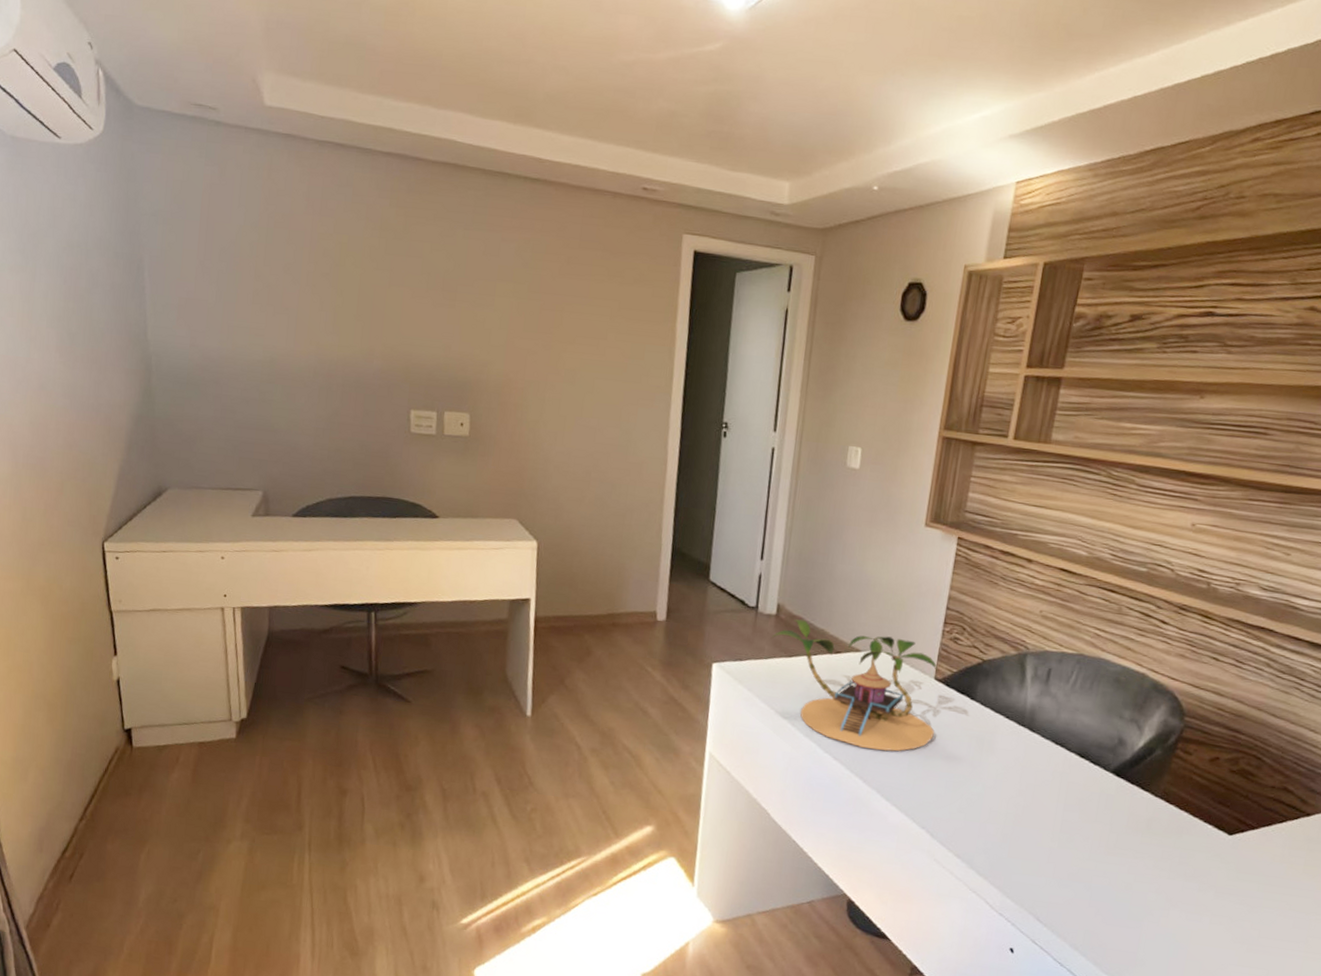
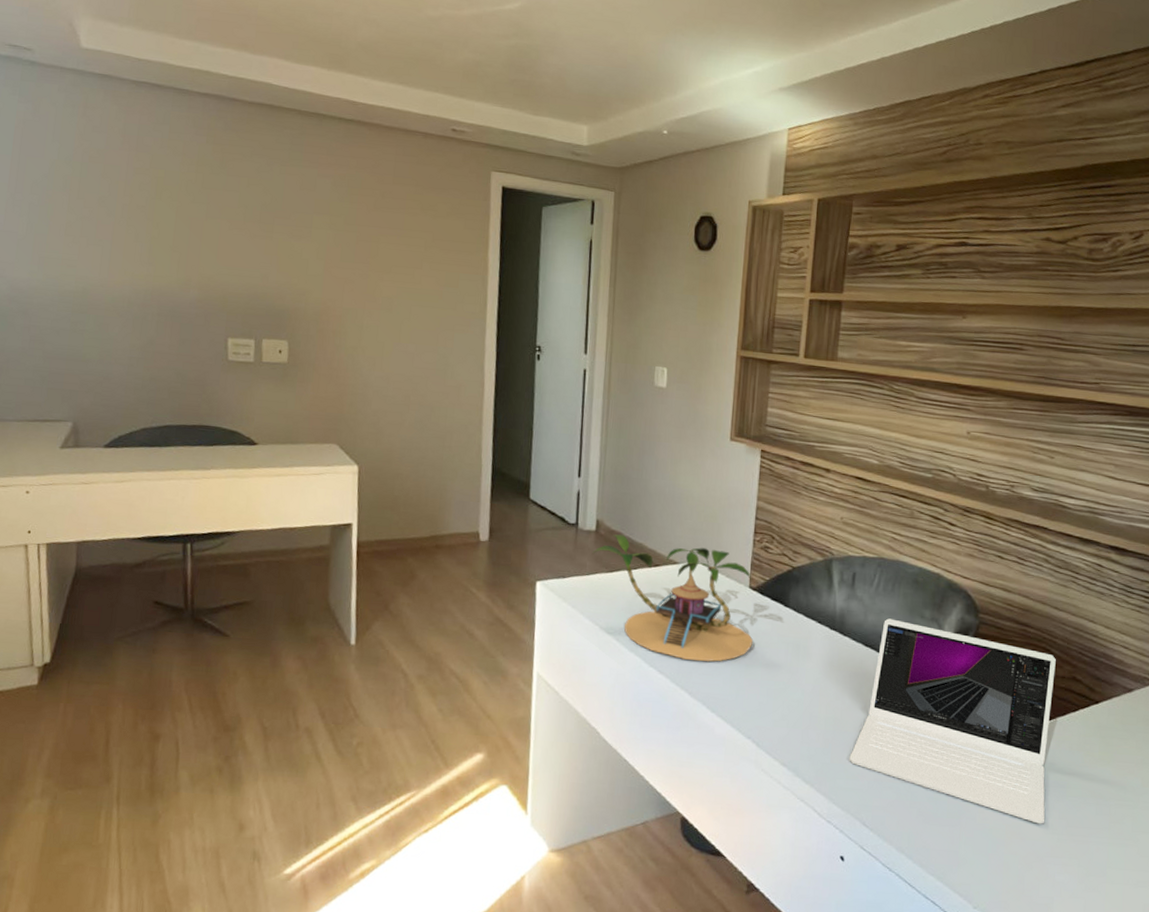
laptop: none [1027,717,1267,933] -> present [849,618,1056,824]

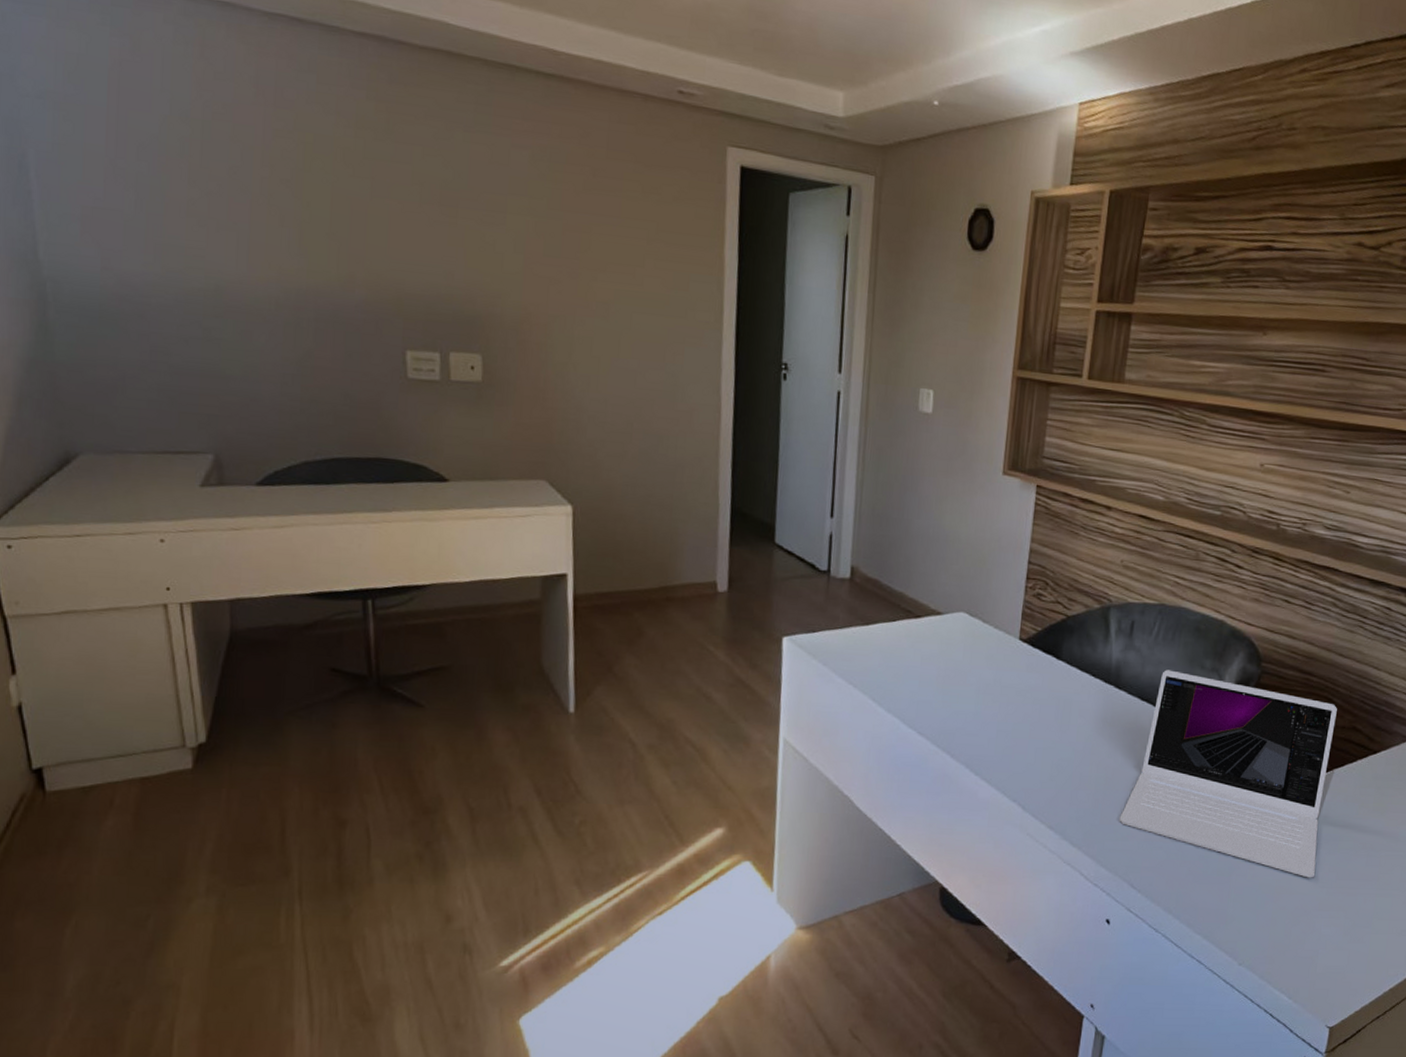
plant: present [592,534,753,662] -> none [846,582,1023,721]

